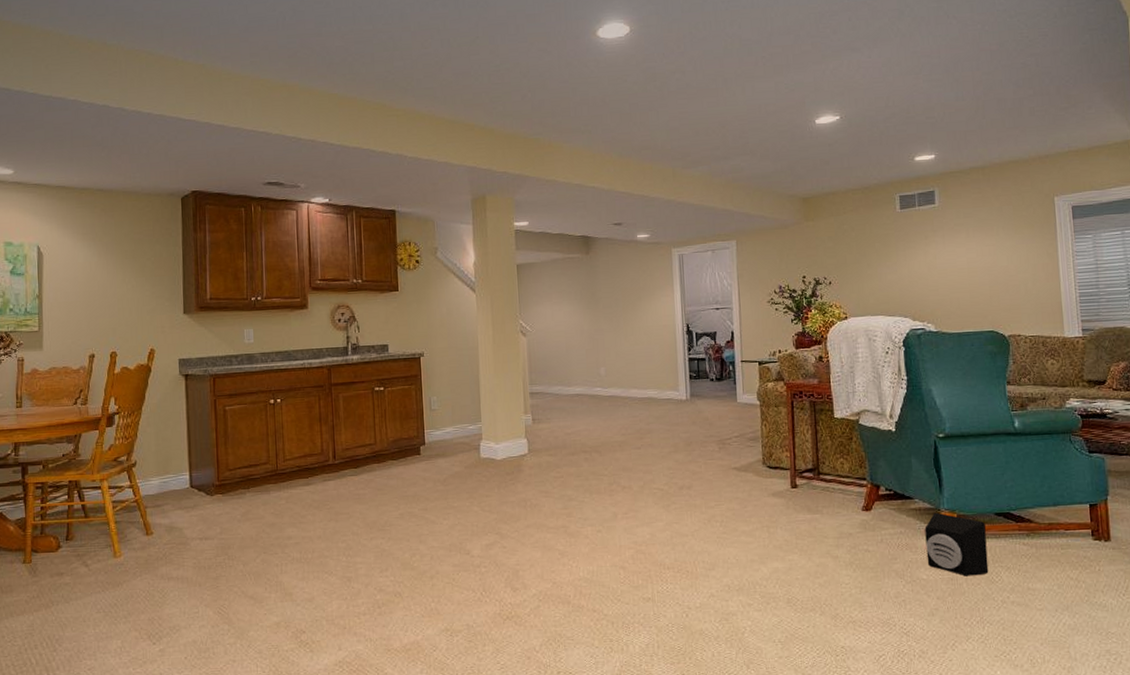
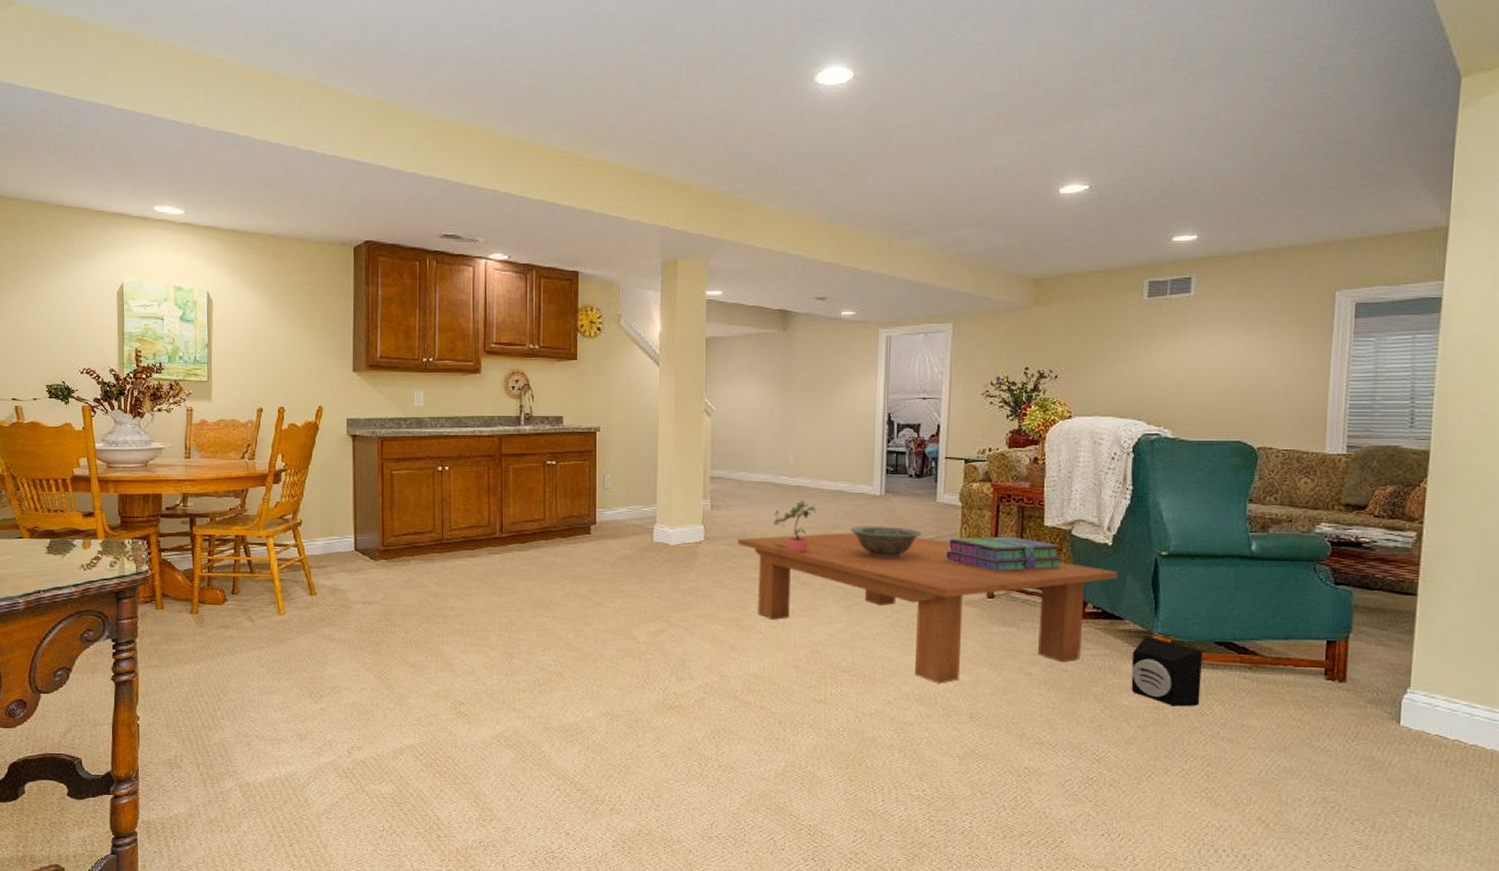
coffee table: none [559,435,904,573] -> present [738,532,1118,684]
potted plant: none [591,409,631,459] -> present [774,500,817,554]
decorative bowl: none [662,427,727,459] -> present [851,526,922,559]
stack of books: none [749,429,854,463] -> present [945,536,1063,572]

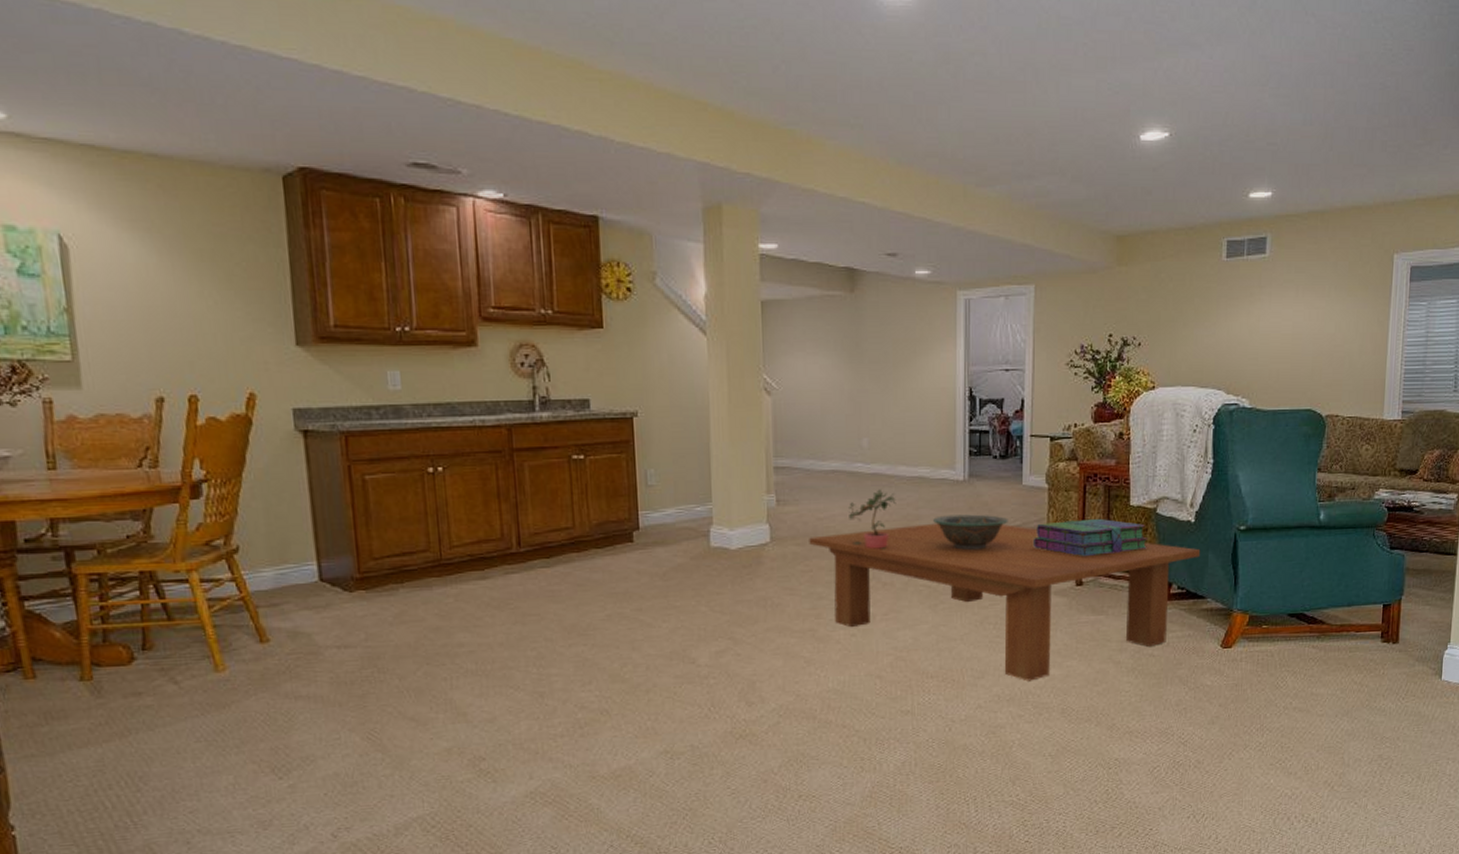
speaker: present [1131,636,1202,707] -> none [1213,613,1277,682]

